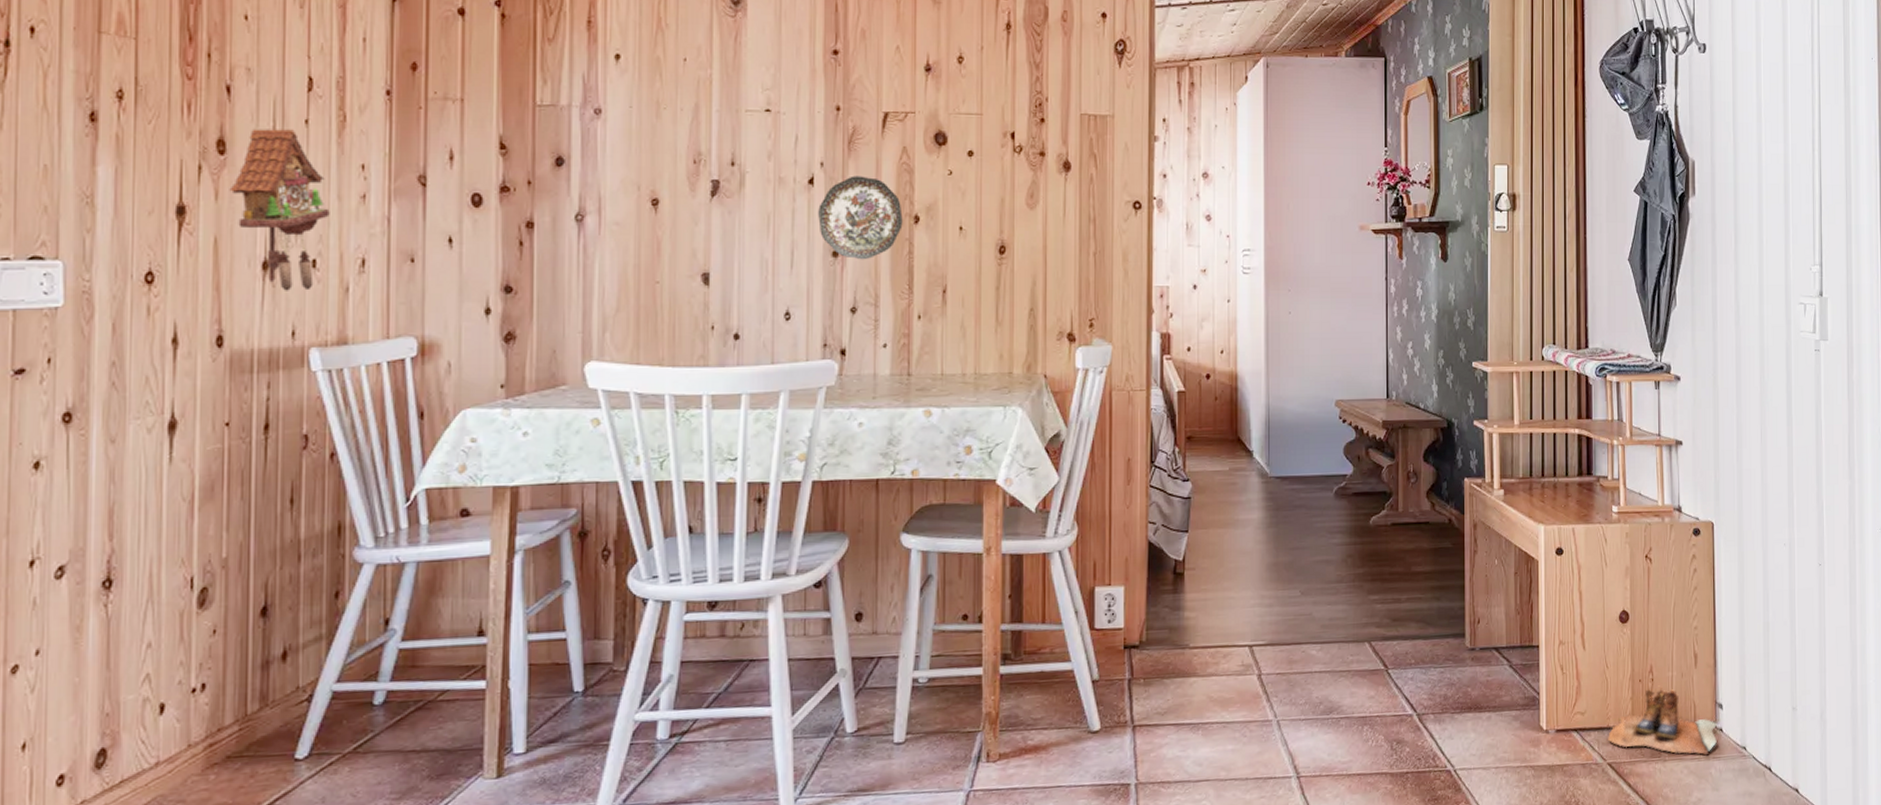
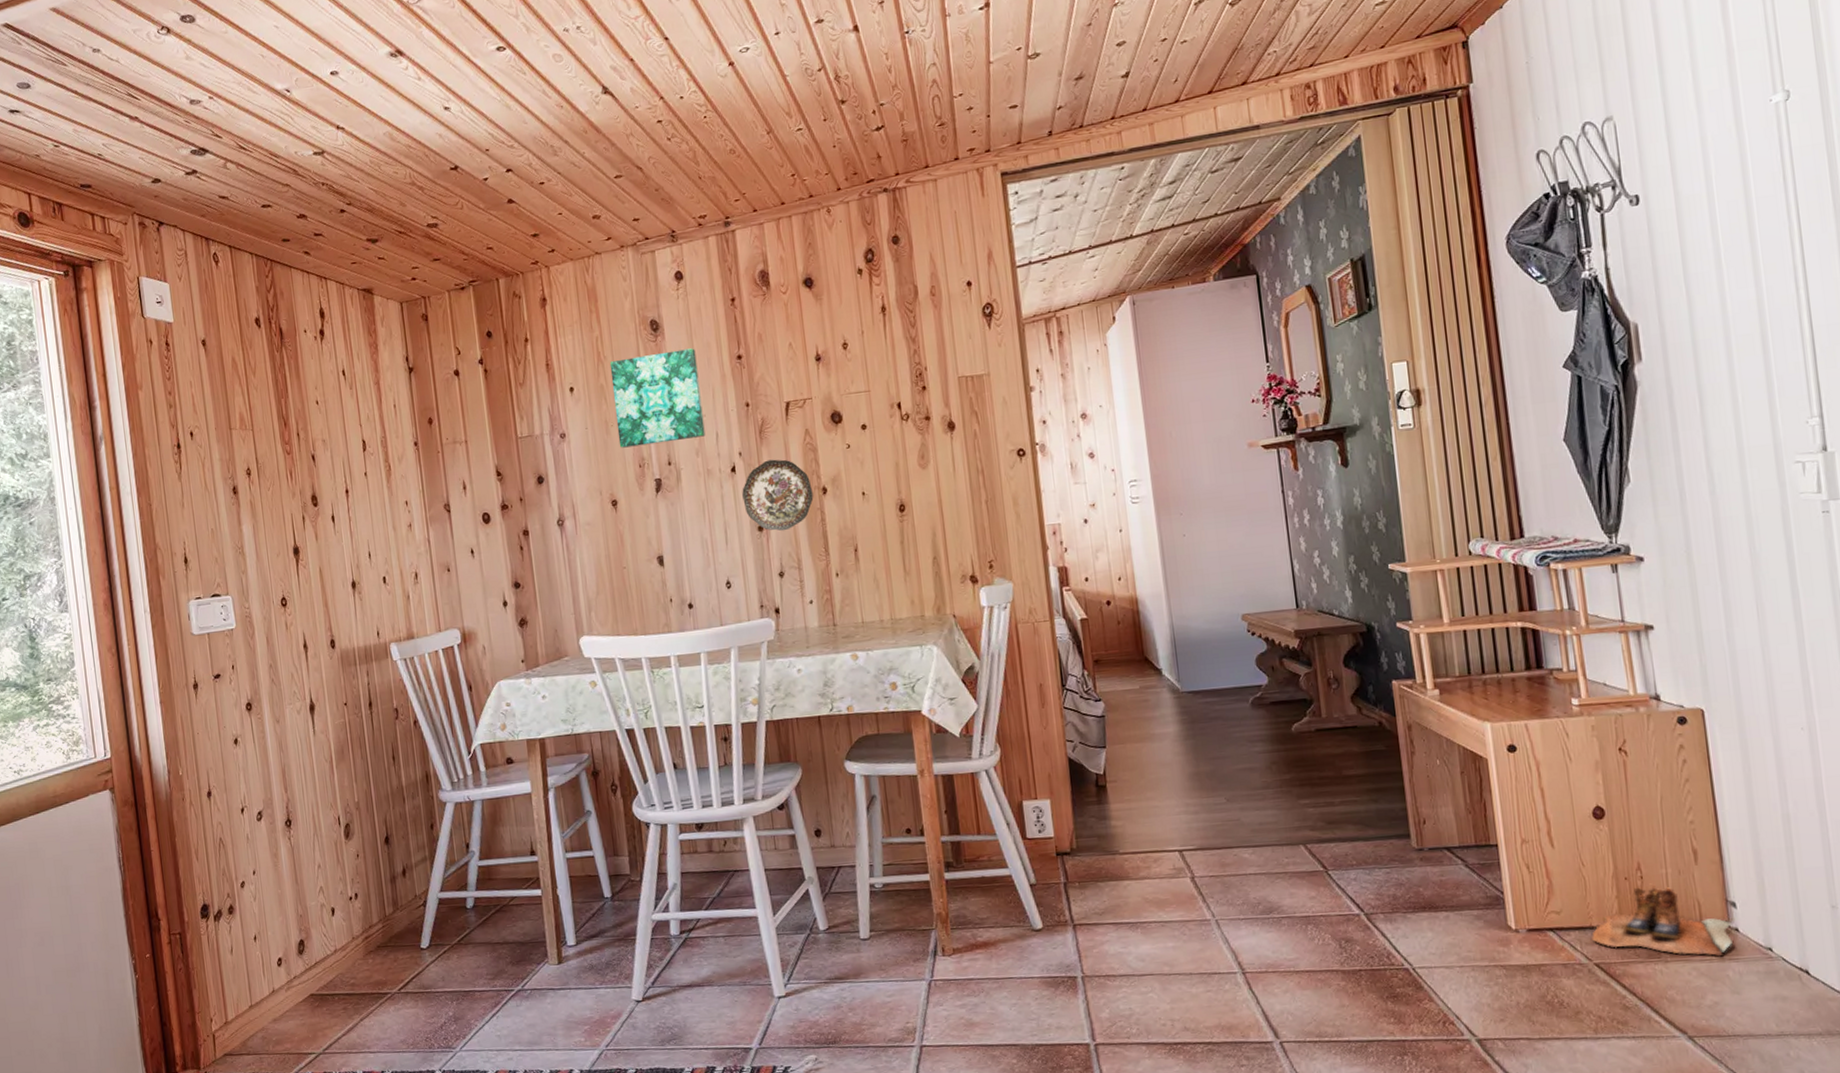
cuckoo clock: present [229,129,330,291] -> none [324,481,390,603]
wall art: none [671,30,783,139] -> present [609,348,706,448]

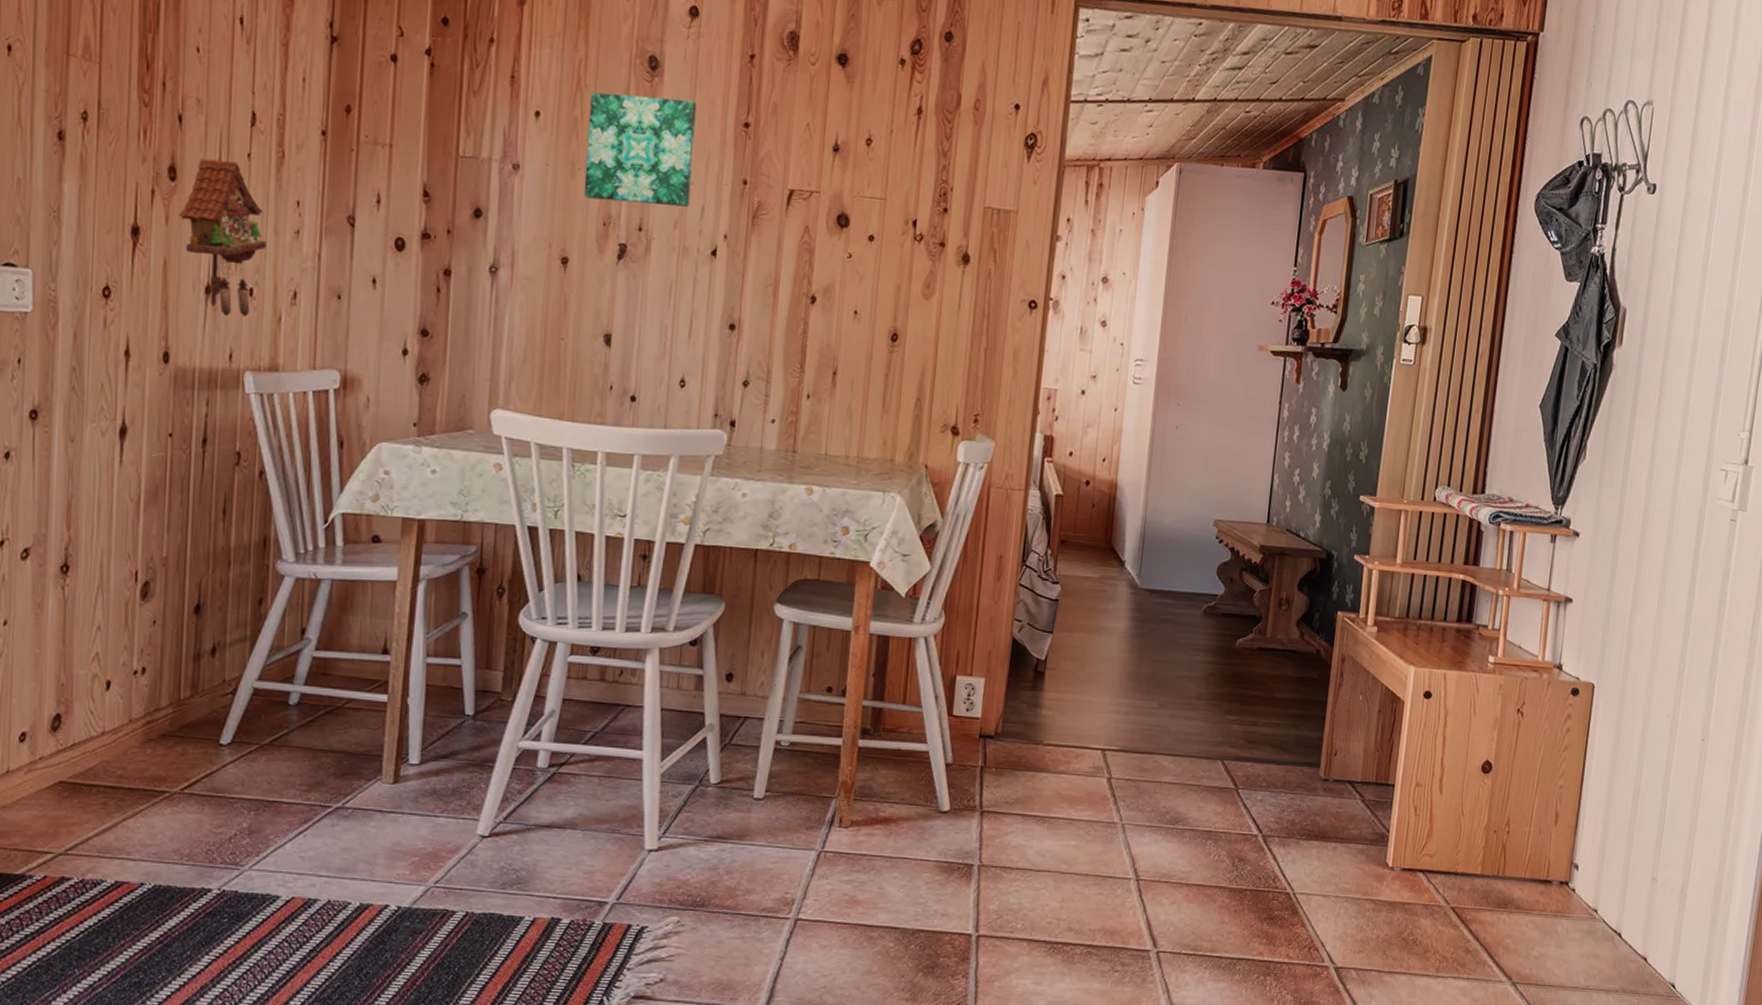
cuckoo clock: none [324,481,390,603] -> present [178,158,267,317]
decorative plate: present [742,459,814,531] -> none [718,250,800,336]
boots: present [1592,883,1733,956] -> none [1454,839,1570,912]

